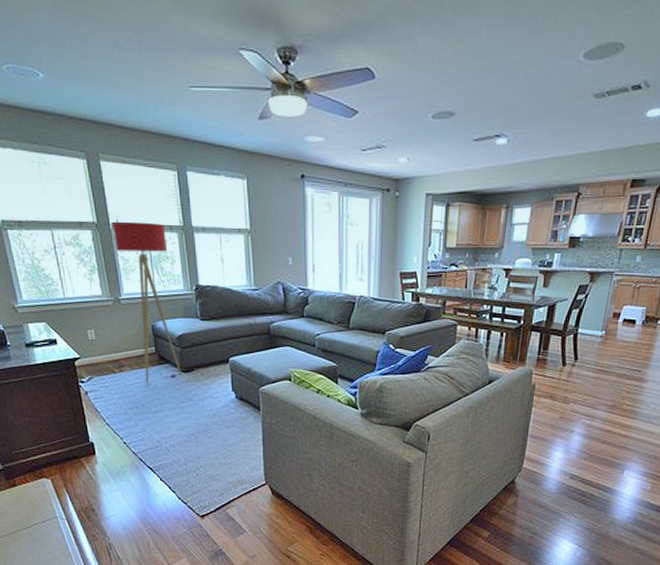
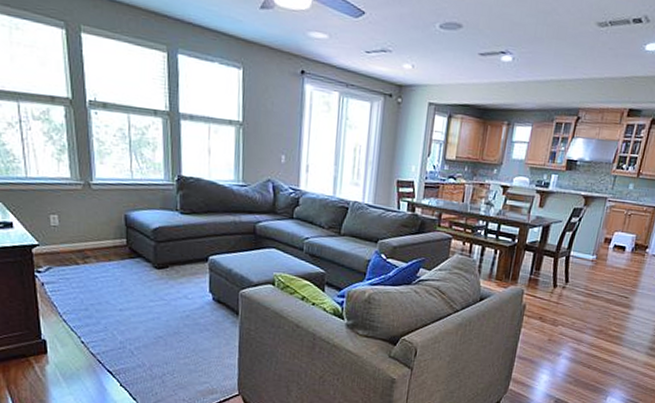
floor lamp: present [112,221,181,384] -> none [89,100,154,279]

